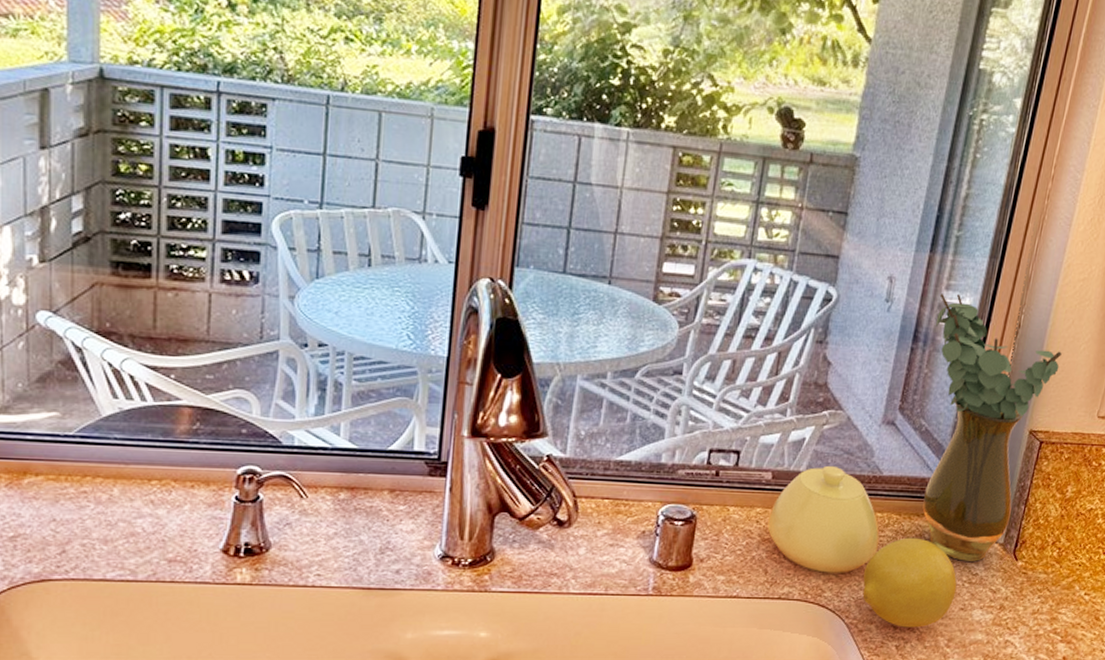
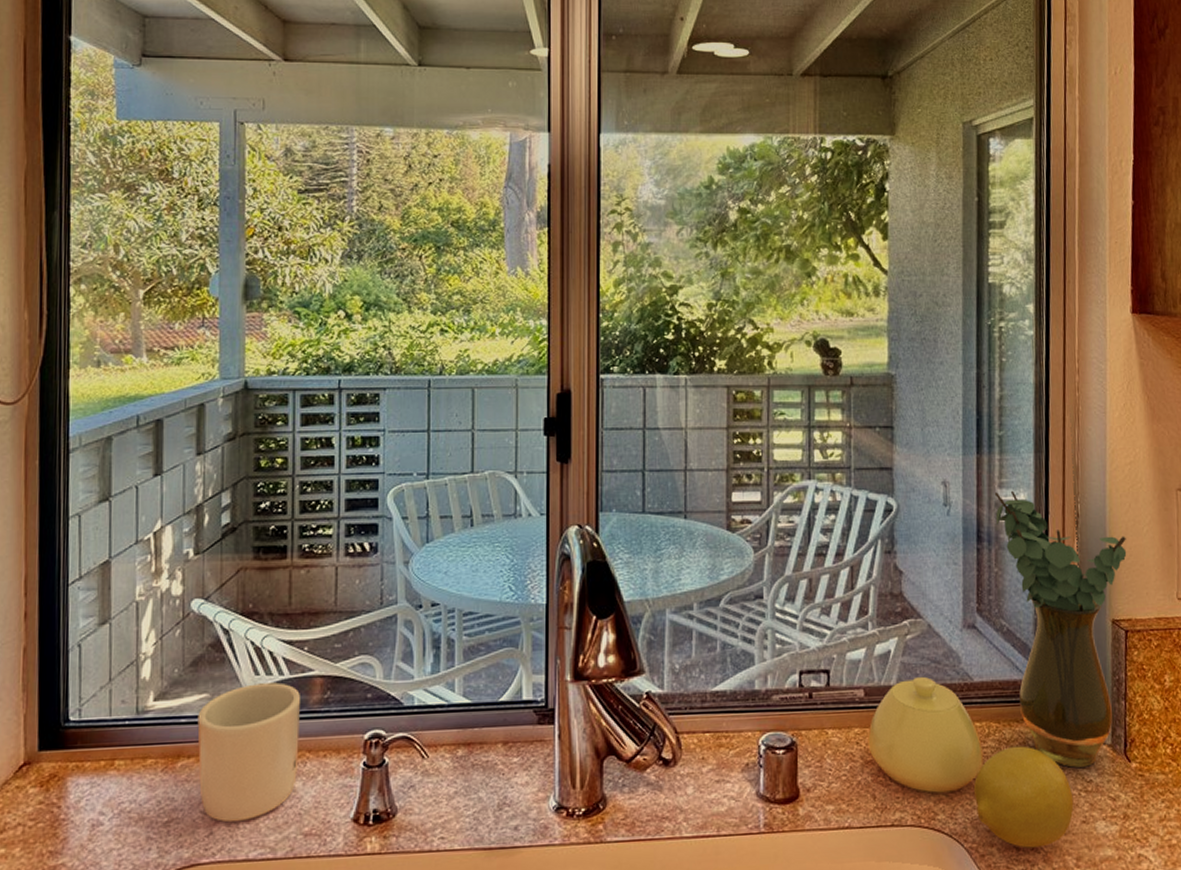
mug: none [46,407,165,543] -> present [197,682,300,823]

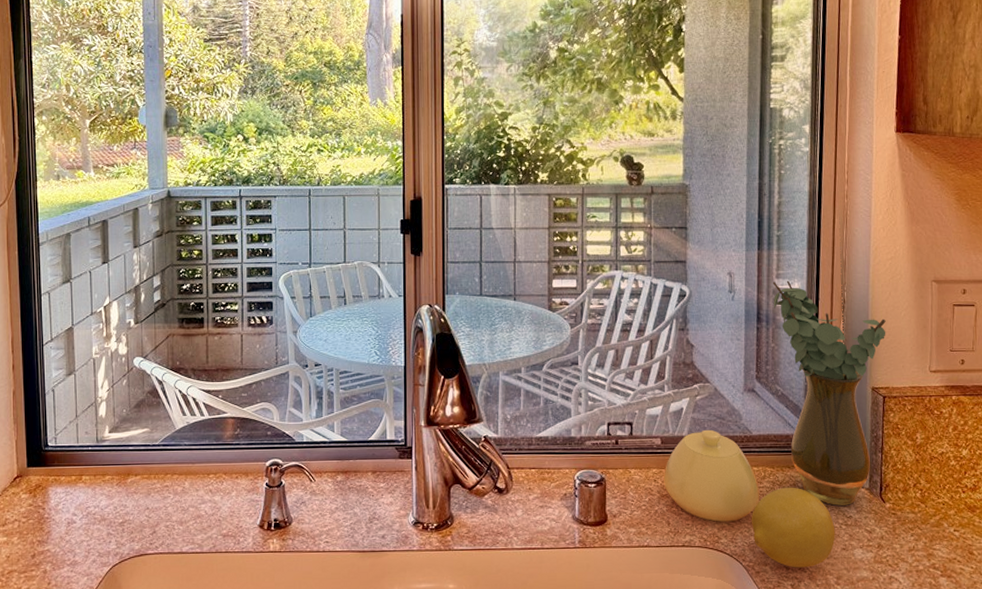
mug: present [197,682,300,823] -> none [141,421,218,525]

